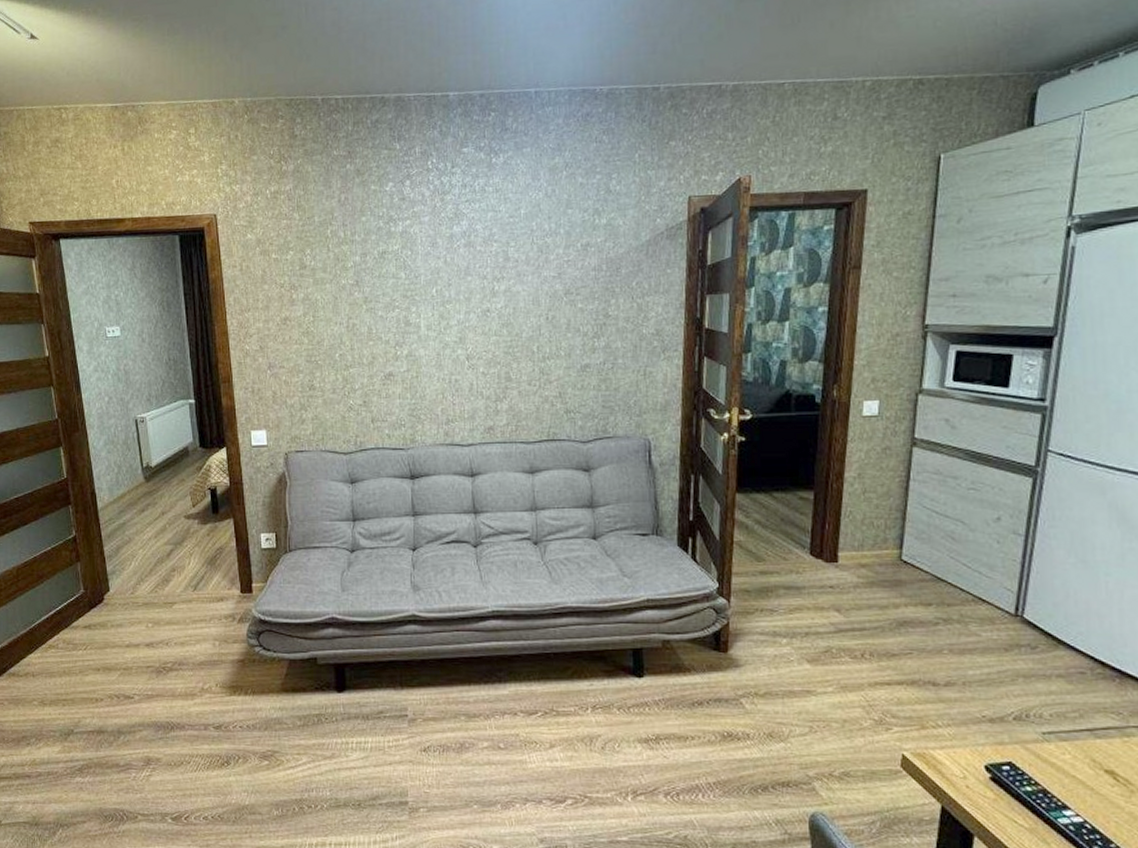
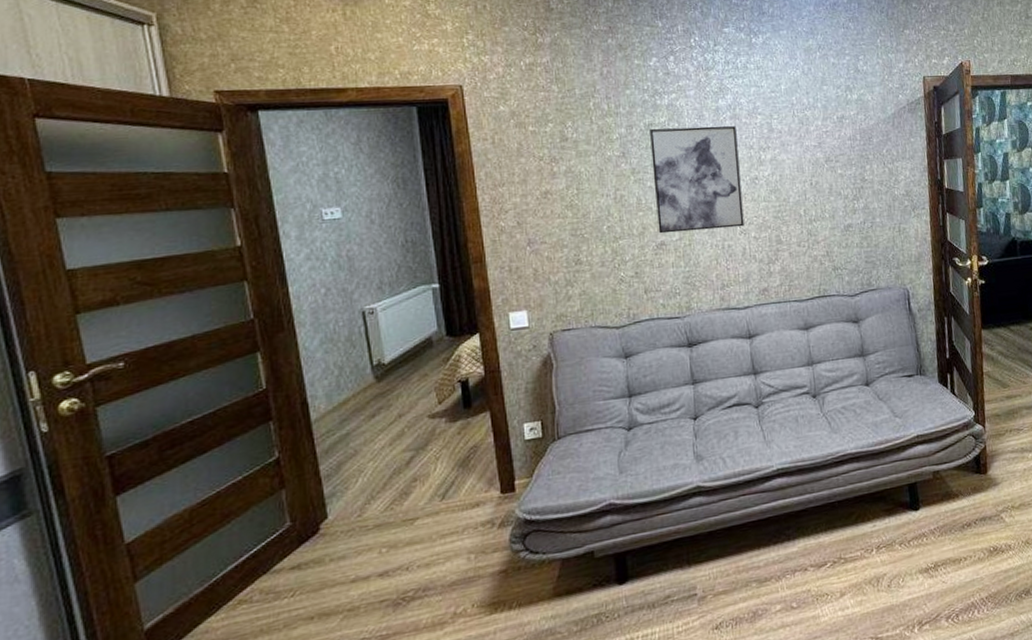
wall art: none [383,254,473,364] -> present [650,126,745,234]

